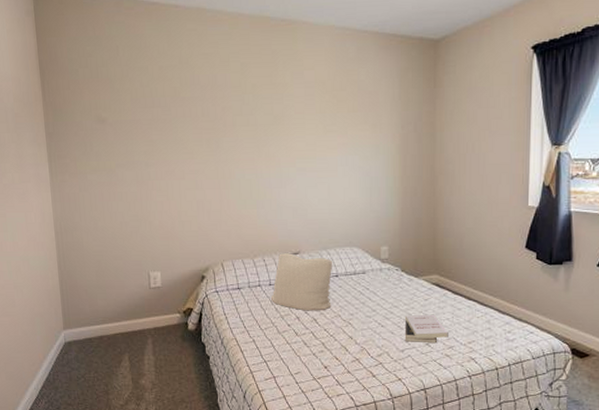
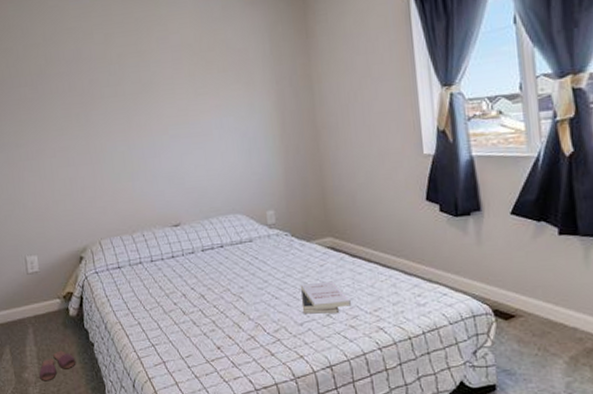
slippers: none [156,361,191,387] -> present [39,350,75,380]
cushion: present [271,253,332,311] -> none [154,226,218,287]

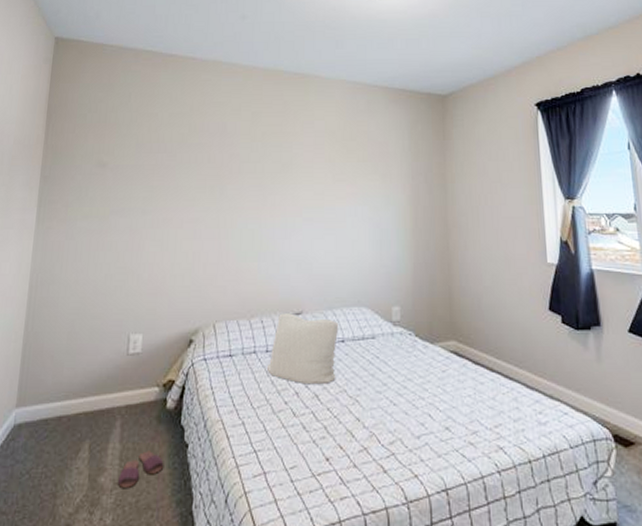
cushion: none [154,226,218,287] -> present [267,313,338,385]
books: present [300,281,351,314] -> none [420,389,471,426]

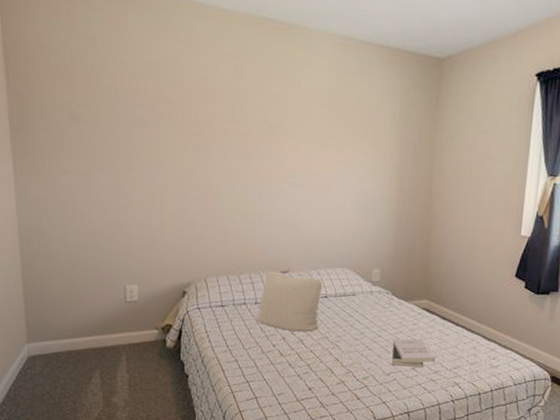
slippers: present [118,451,163,488] -> none [129,379,167,406]
books: none [420,389,471,426] -> present [392,338,435,367]

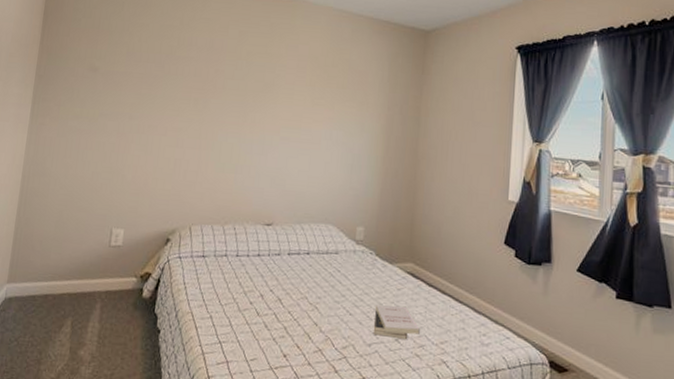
cushion: present [257,271,322,332] -> none [236,223,305,290]

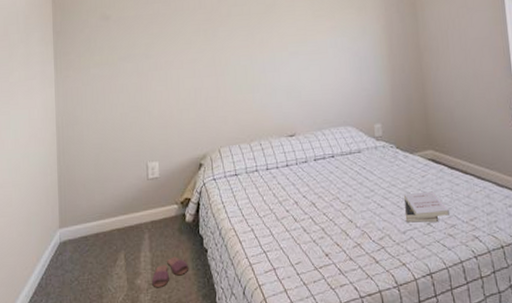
slippers: none [96,332,137,362] -> present [152,256,188,287]

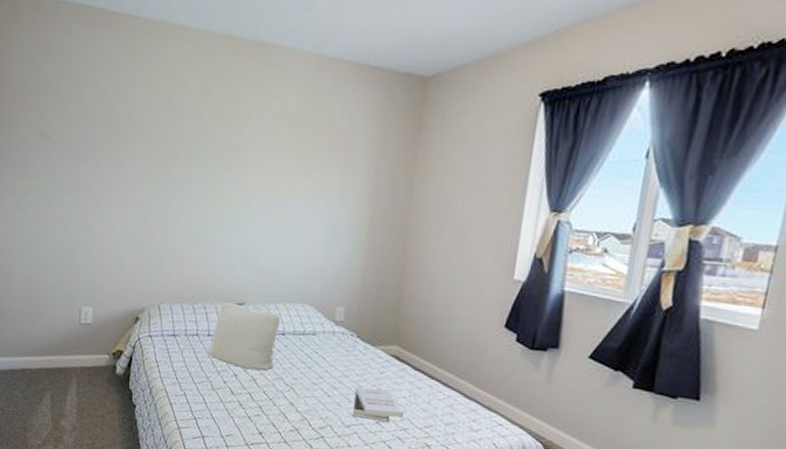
slippers: present [152,256,188,287] -> none [77,405,114,432]
cushion: none [269,136,328,195] -> present [209,302,280,370]

